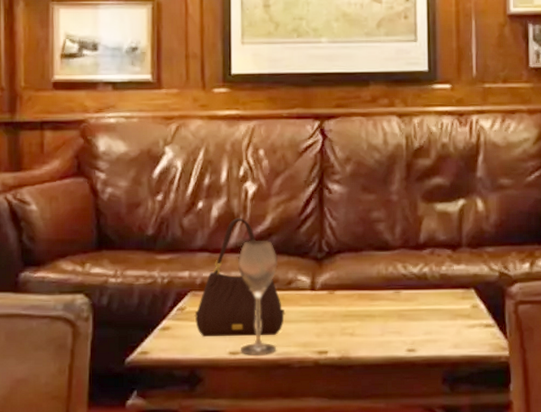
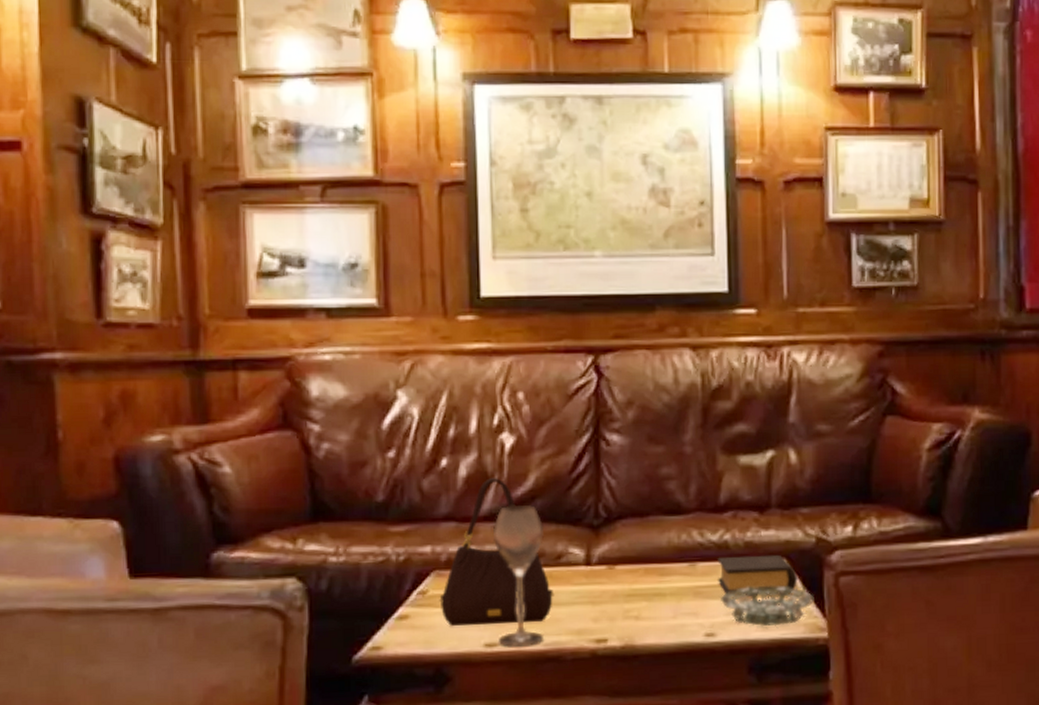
book: none [418,285,484,318] -> present [717,554,799,595]
ashtray: none [420,311,498,345] -> present [721,586,814,626]

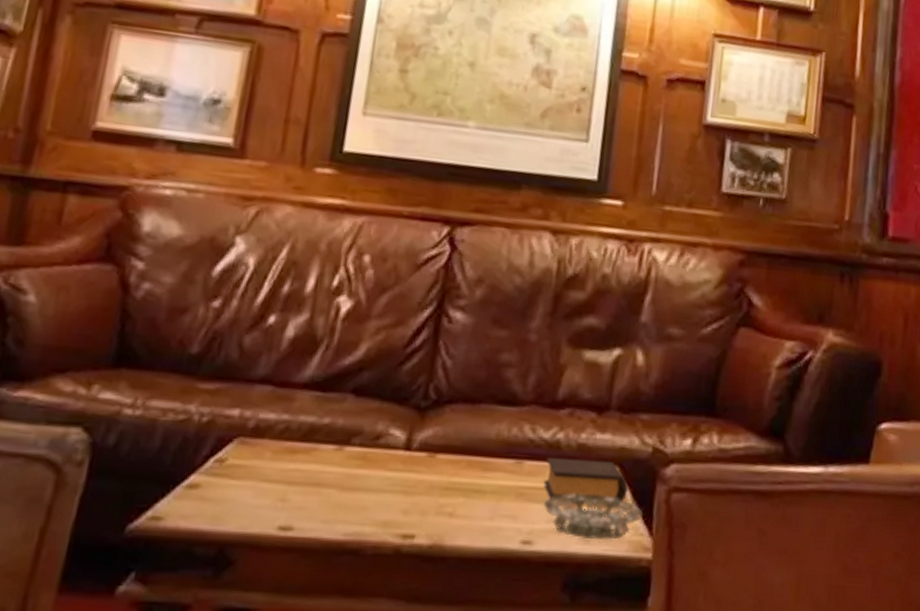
handbag: present [439,478,554,626] -> none [237,342,366,507]
wineglass: present [493,505,545,647] -> none [295,375,368,534]

